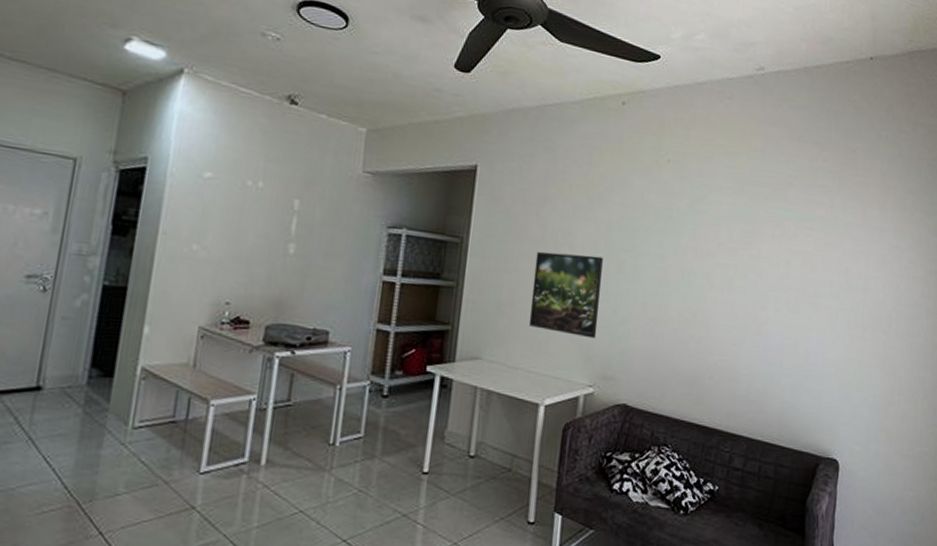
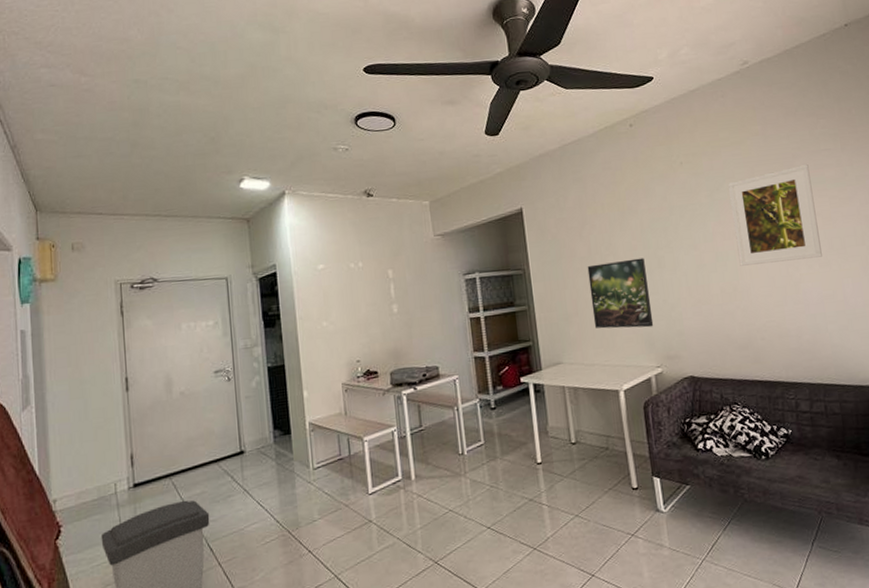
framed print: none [705,195,801,301] -> present [728,163,822,266]

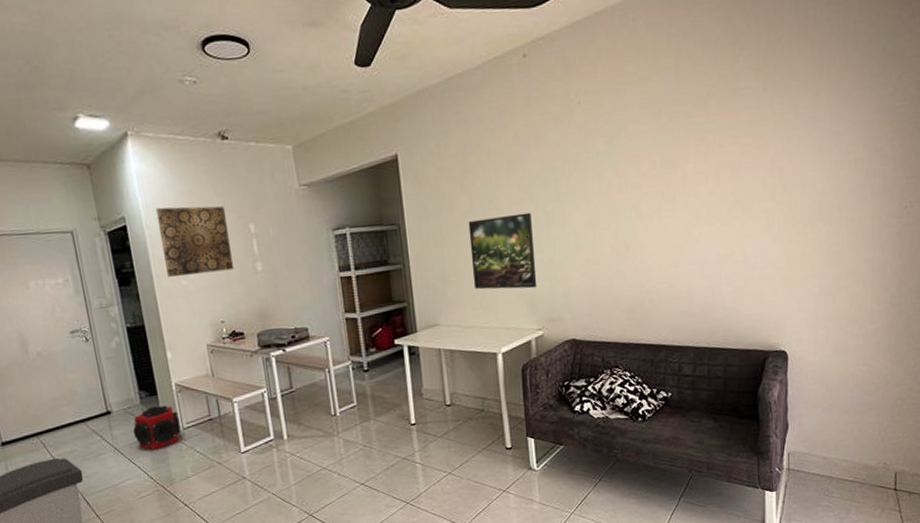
speaker: none [264,444,311,491] -> present [133,405,181,450]
wall art: none [304,254,372,320] -> present [155,206,235,278]
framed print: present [728,163,822,266] -> none [631,104,726,223]

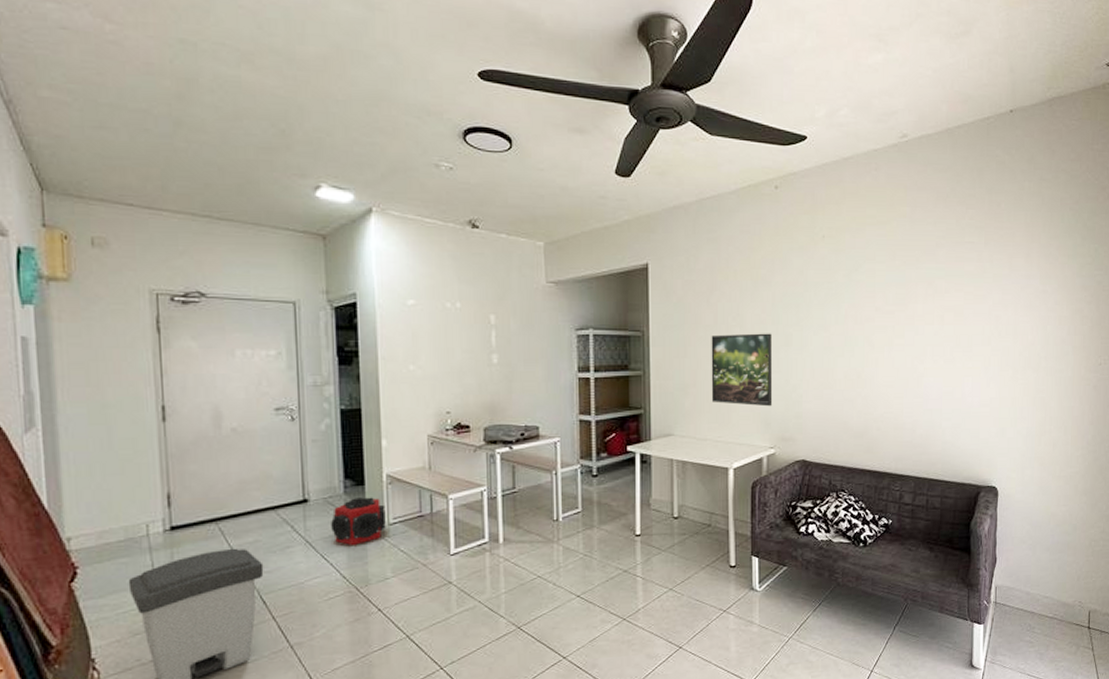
wall art: present [155,206,235,278] -> none [391,288,469,361]

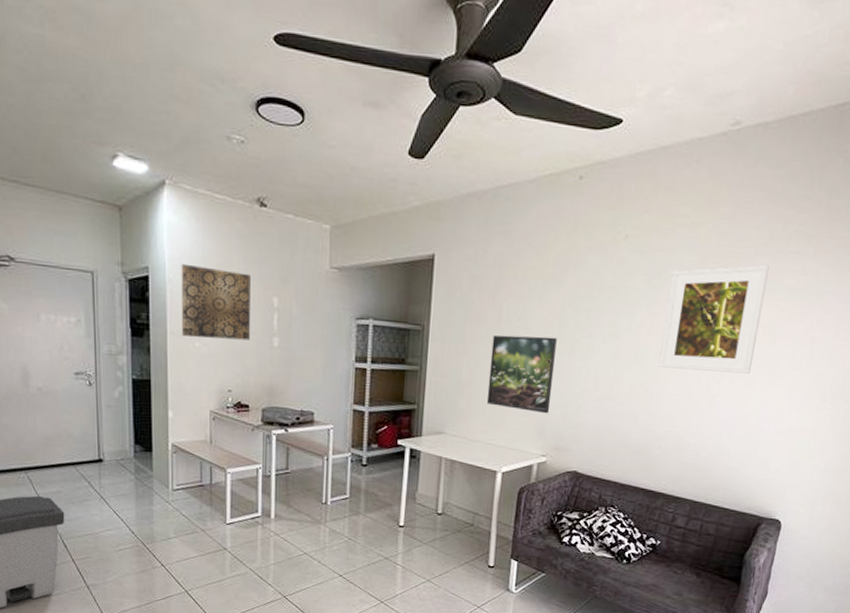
speaker: present [331,497,386,545] -> none [122,462,170,505]
wall art: none [391,288,469,361] -> present [181,263,251,341]
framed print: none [867,254,950,353] -> present [658,264,770,374]

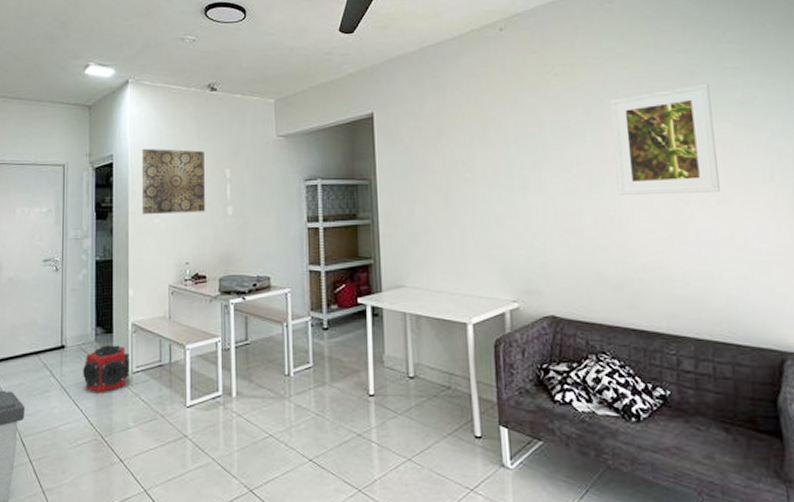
speaker: none [122,462,170,505] -> present [83,345,130,392]
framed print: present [486,335,557,414] -> none [440,177,512,256]

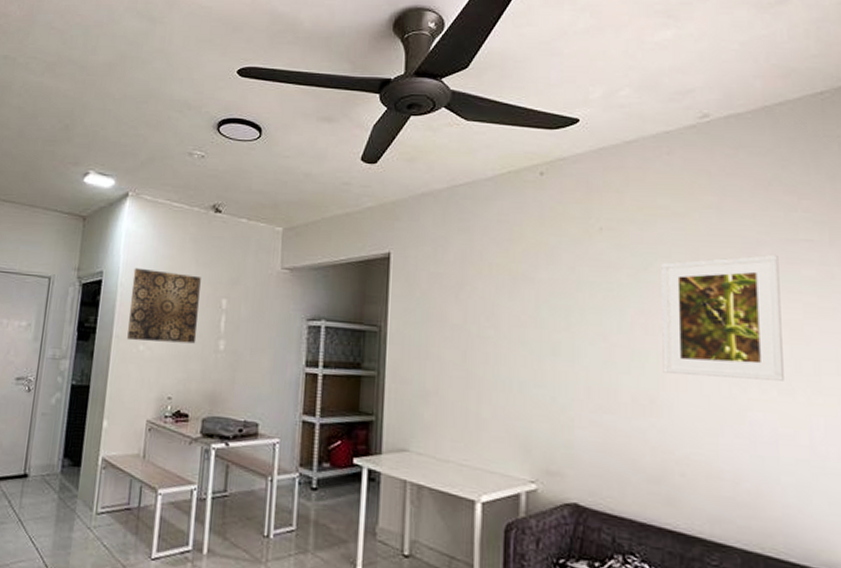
speaker: present [83,345,130,392] -> none [43,479,96,531]

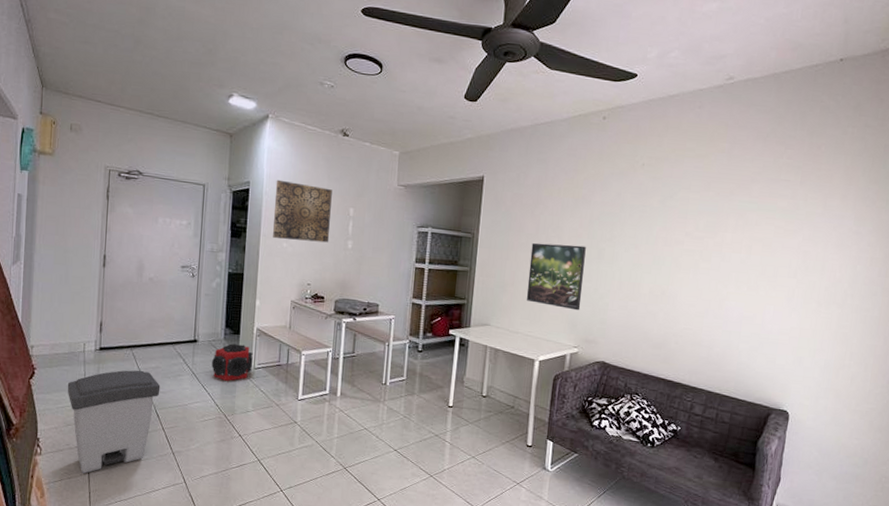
speaker: none [43,479,96,531] -> present [212,343,253,381]
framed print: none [456,336,535,429] -> present [526,243,586,311]
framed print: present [661,254,784,381] -> none [673,190,764,281]

